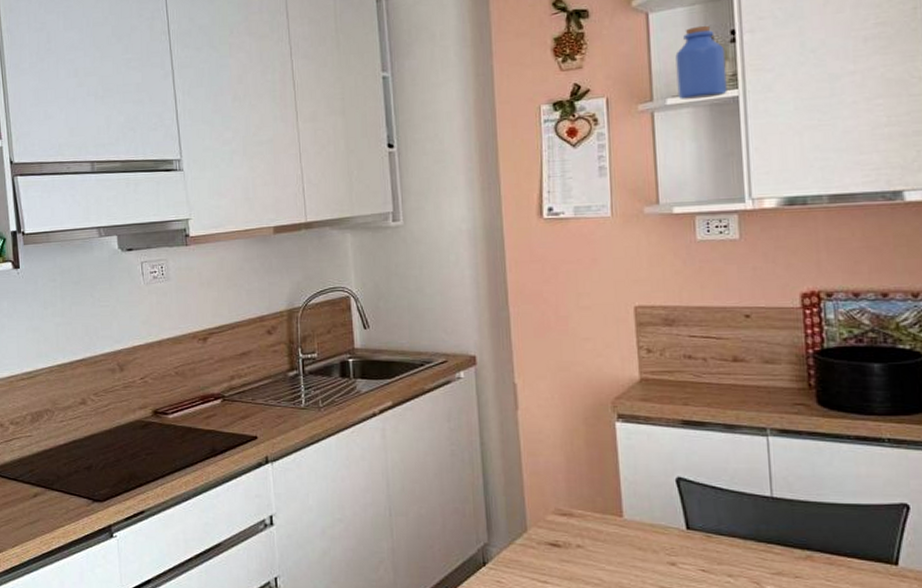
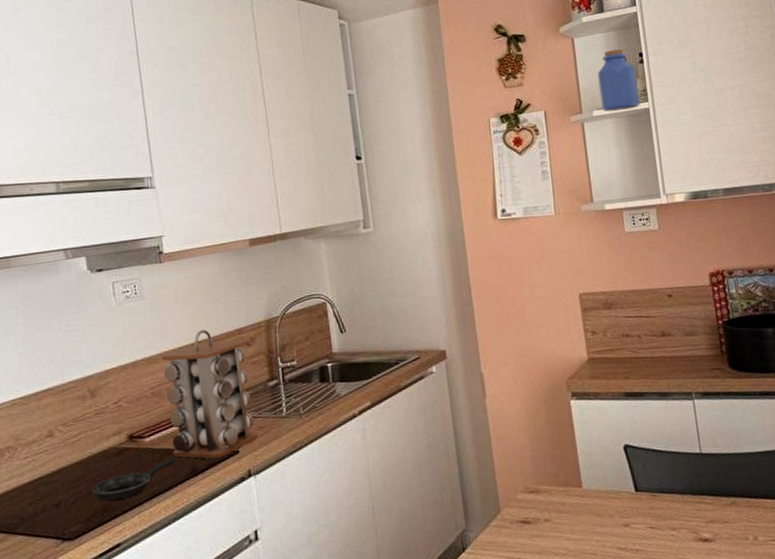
frying pan: none [119,436,198,470] -> present [91,457,178,501]
spice rack: none [185,314,276,442] -> present [161,329,258,459]

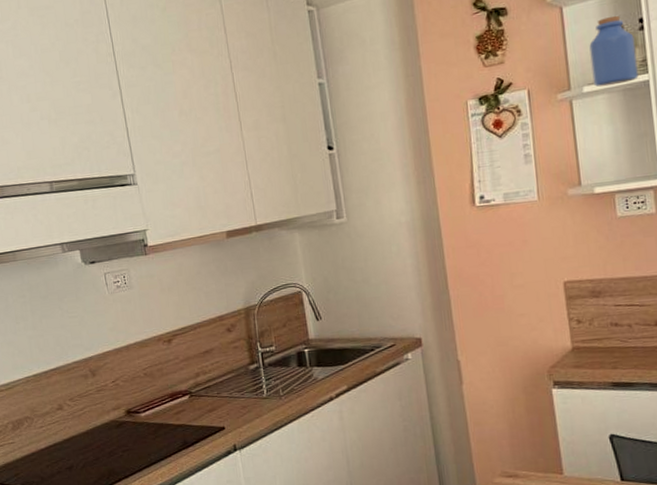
frying pan: present [91,457,178,501] -> none [97,431,170,466]
spice rack: present [161,329,258,459] -> none [151,316,241,434]

